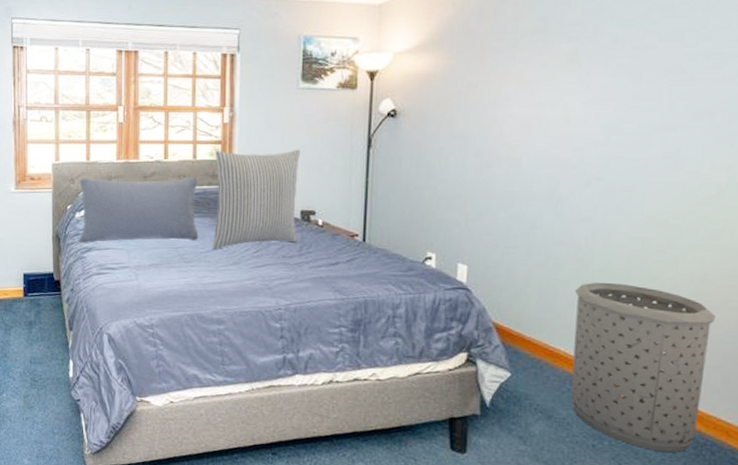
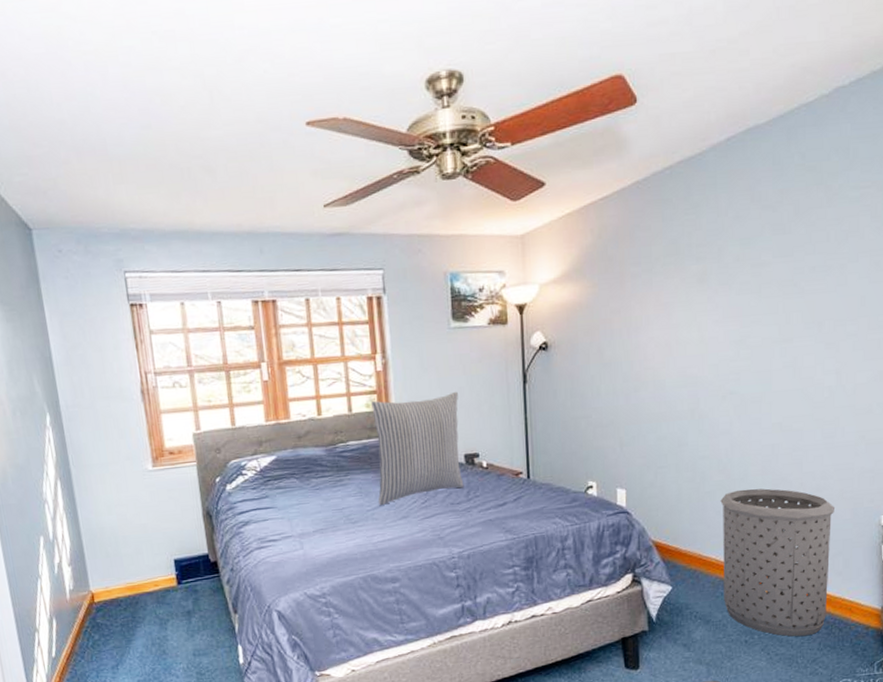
pillow: present [78,177,200,243] -> none [226,431,364,517]

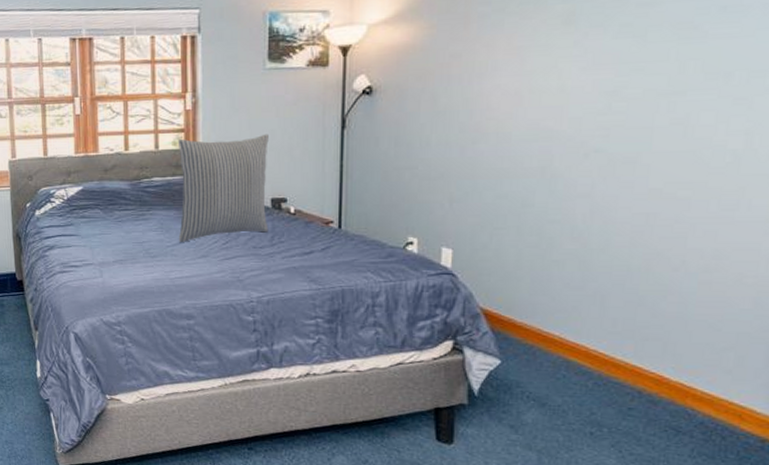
laundry basket: present [720,488,836,637] -> none [566,261,730,439]

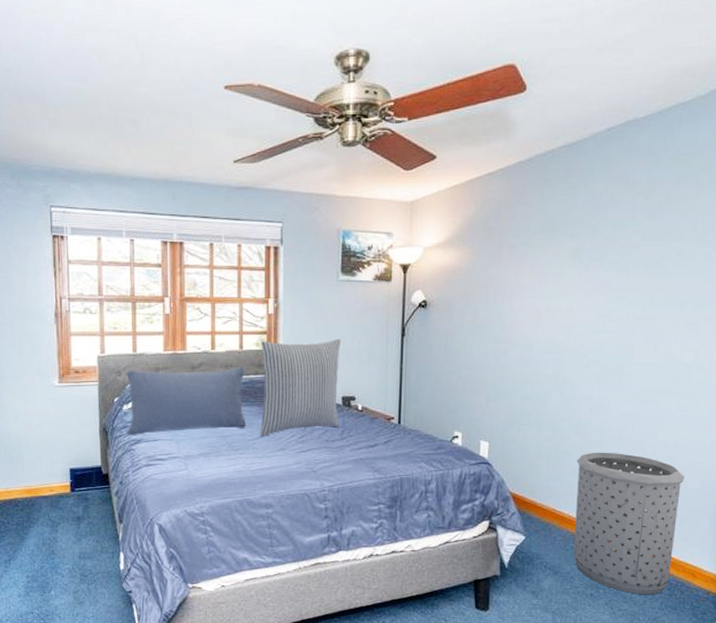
pillow: none [37,168,164,241] -> present [126,367,247,435]
laundry basket: none [566,261,730,439] -> present [573,452,685,595]

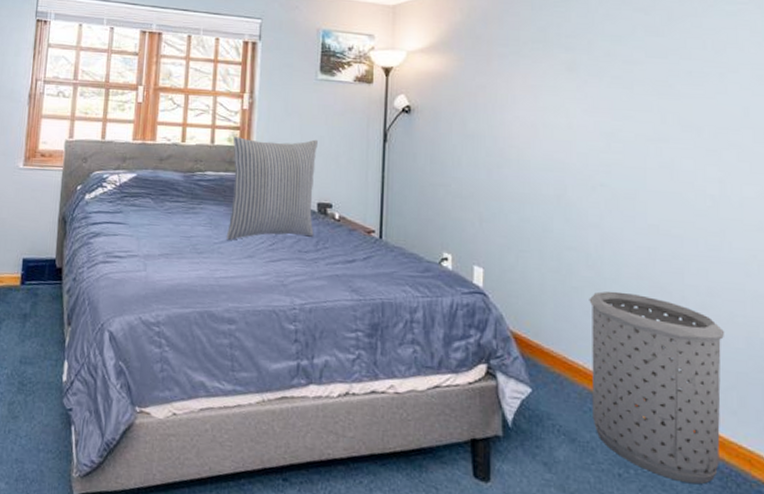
pillow: present [126,367,247,435] -> none [86,157,217,230]

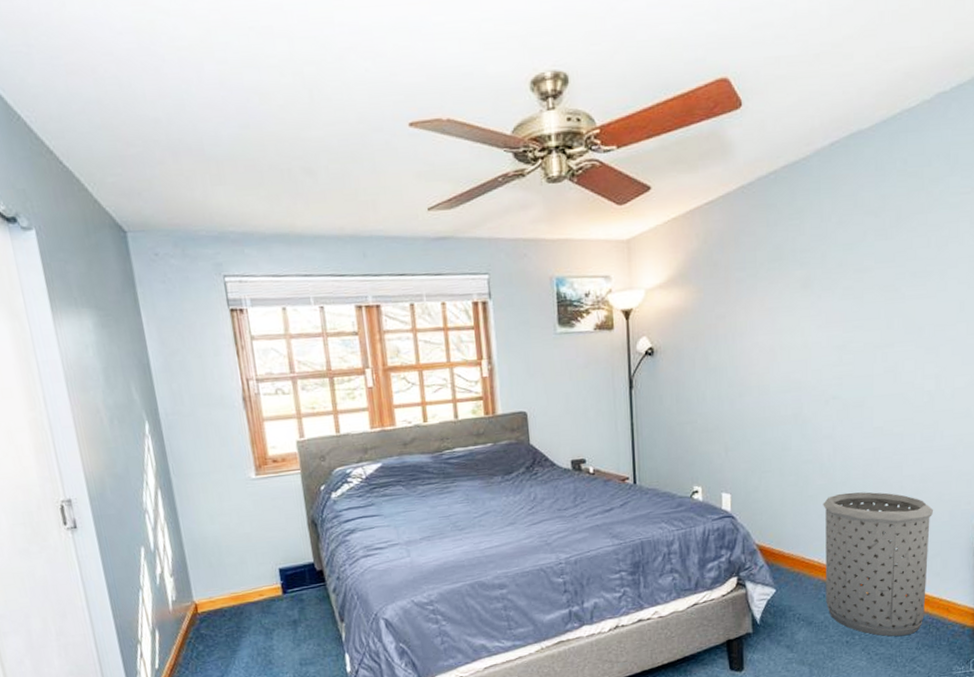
pillow: present [227,137,318,240] -> none [478,397,571,512]

